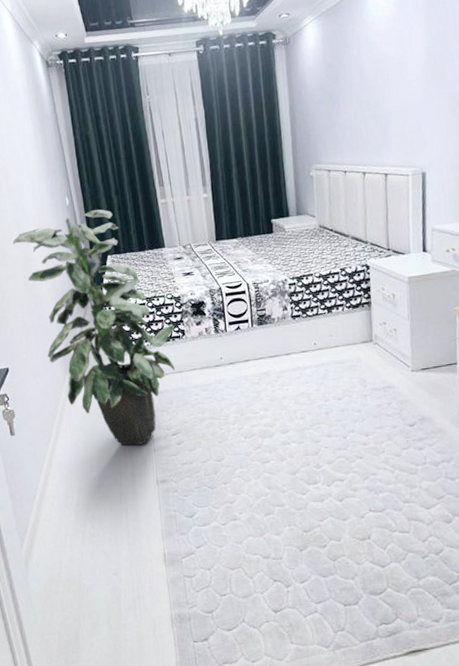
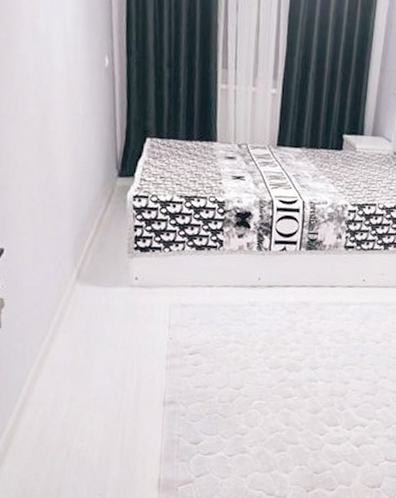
indoor plant: present [13,209,176,446] -> none [30,79,213,360]

